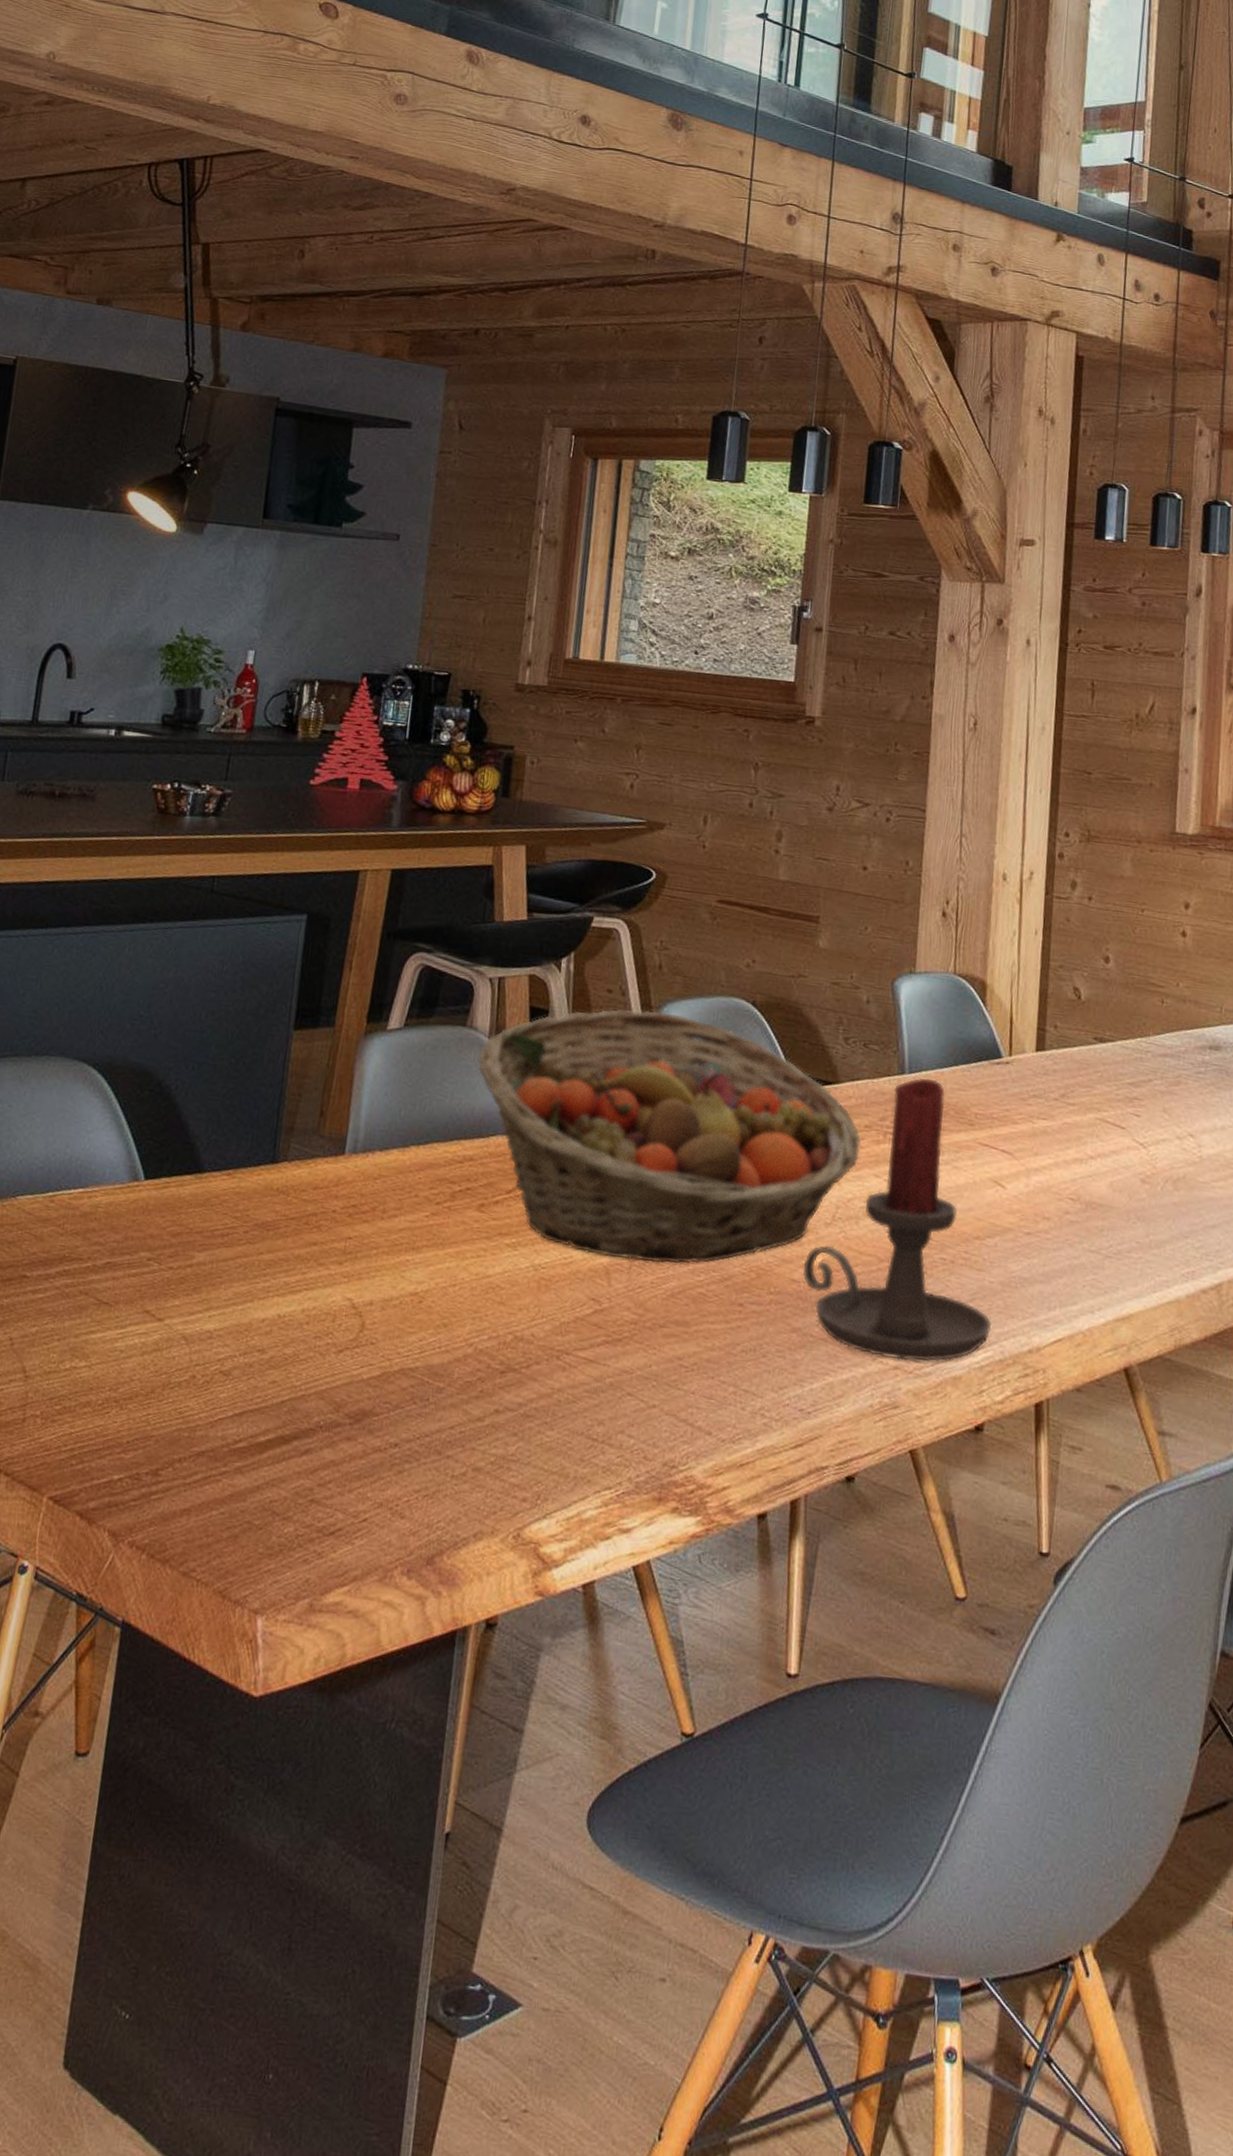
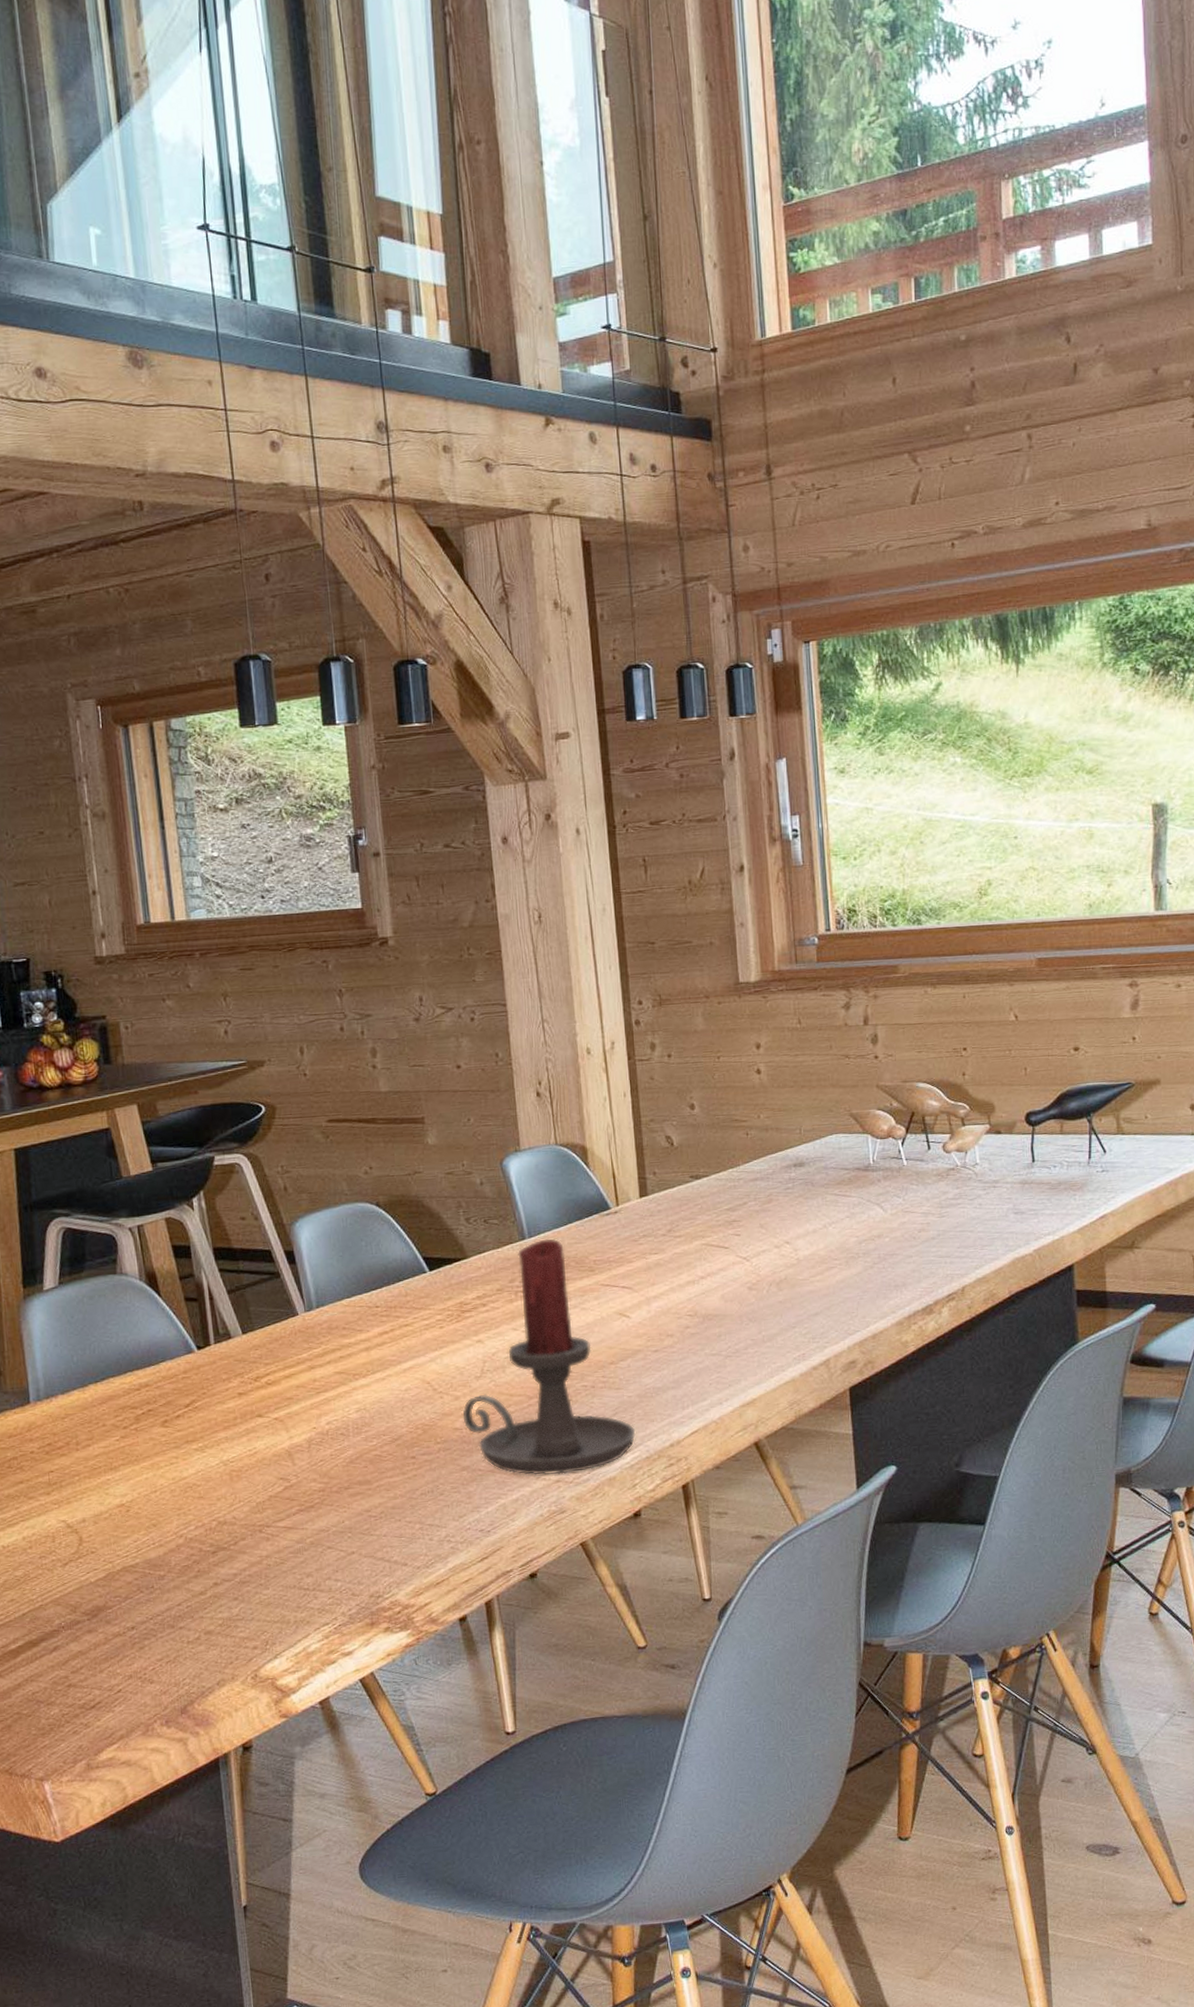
fruit basket: present [477,1009,862,1264] -> none [133,1227,497,1443]

